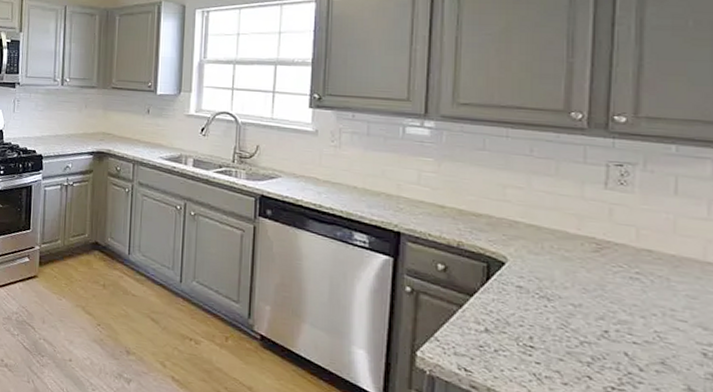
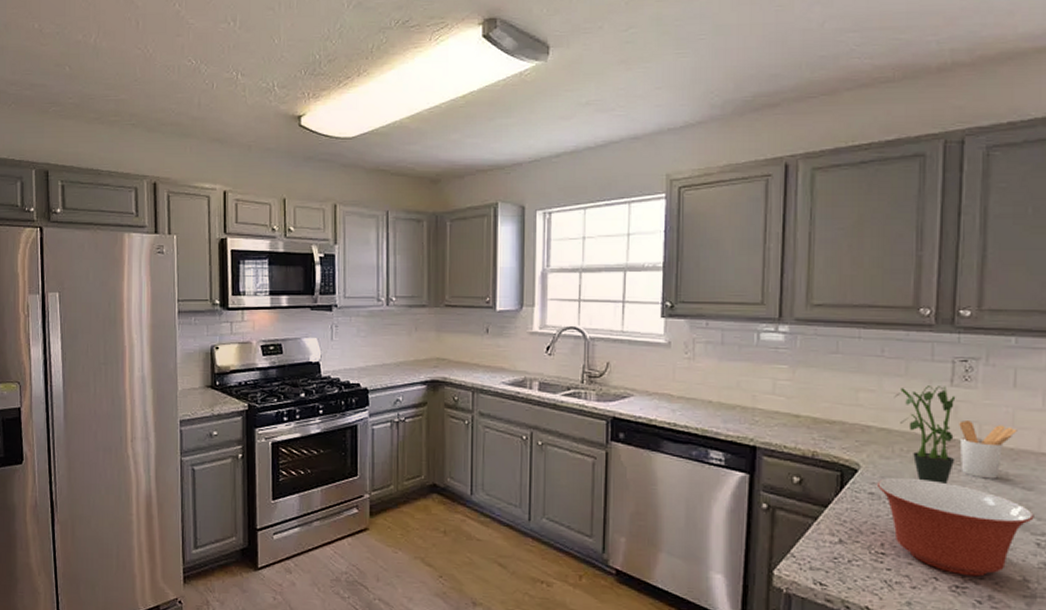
mixing bowl: none [525,273,700,381] -> present [876,477,1034,577]
potted plant: none [543,187,611,286] -> present [894,386,956,485]
utensil holder: none [614,223,680,284] -> present [959,420,1018,479]

